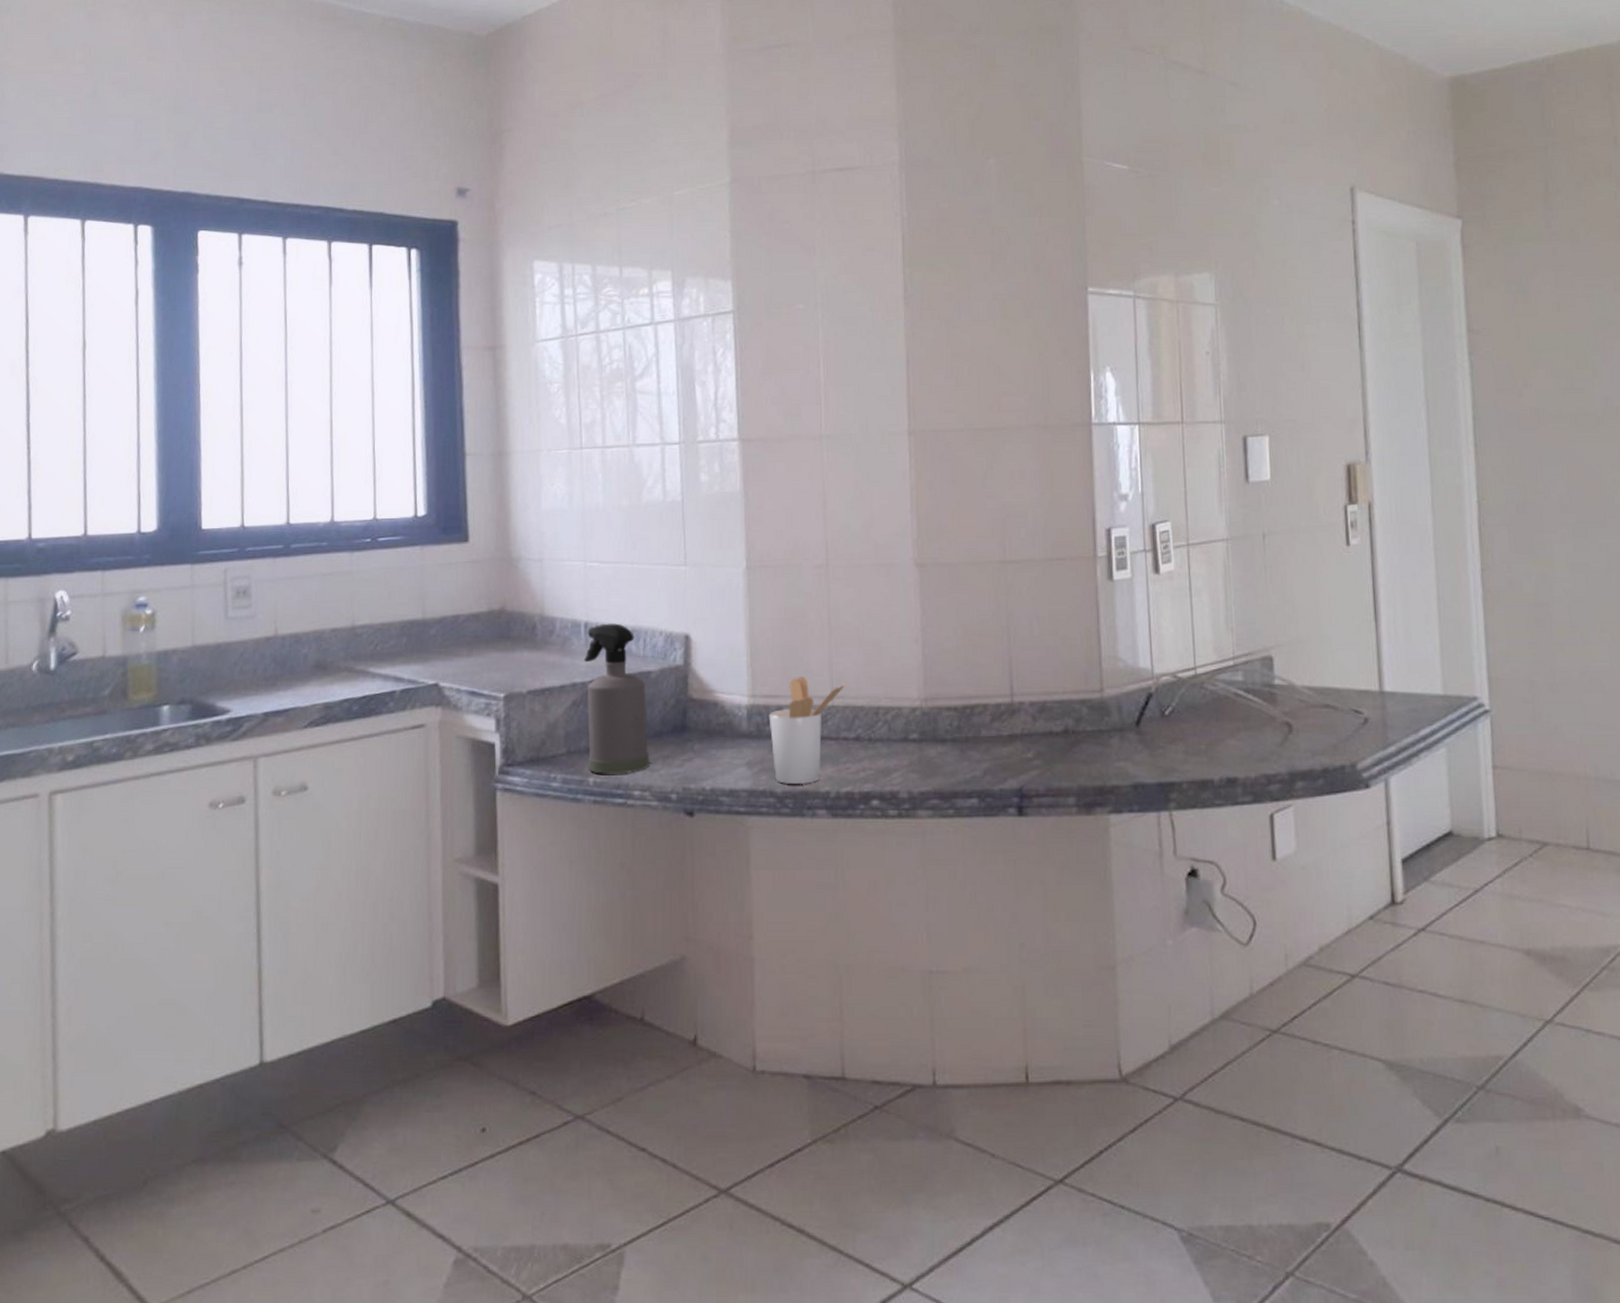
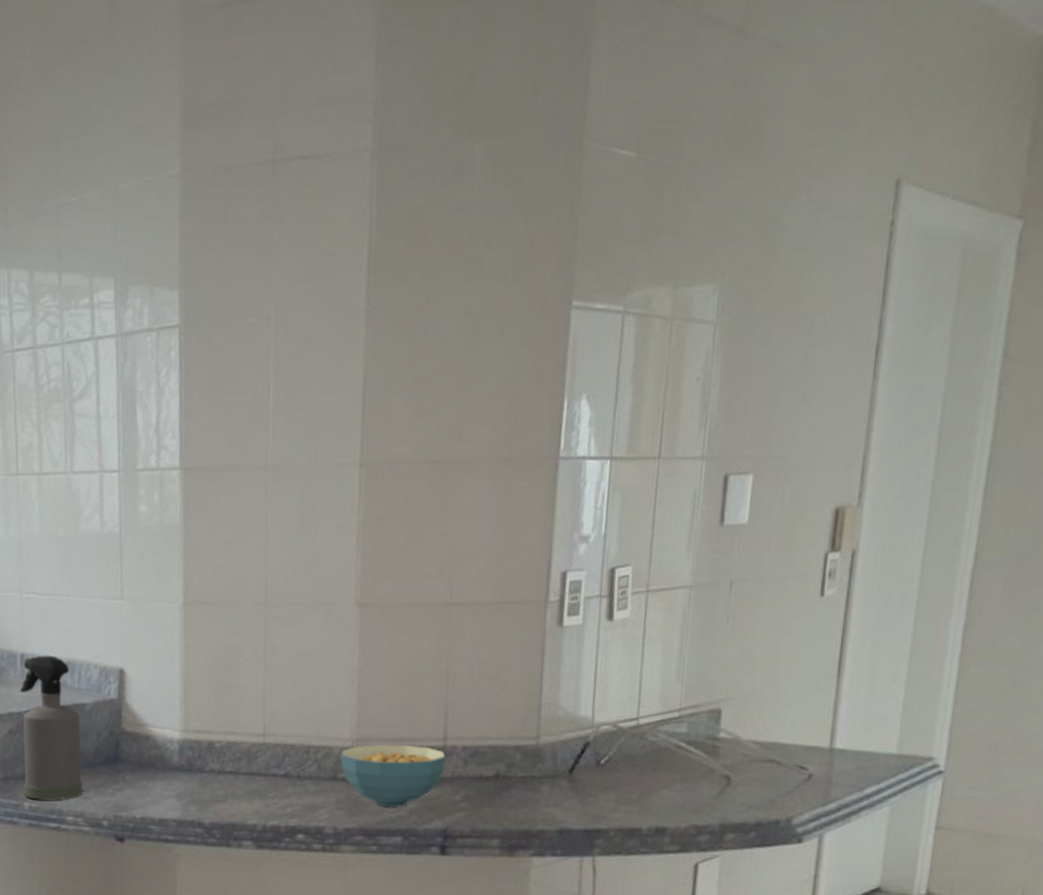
utensil holder: present [769,677,847,785] -> none [200,714,279,817]
cereal bowl: none [910,702,1014,767] -> present [340,744,446,807]

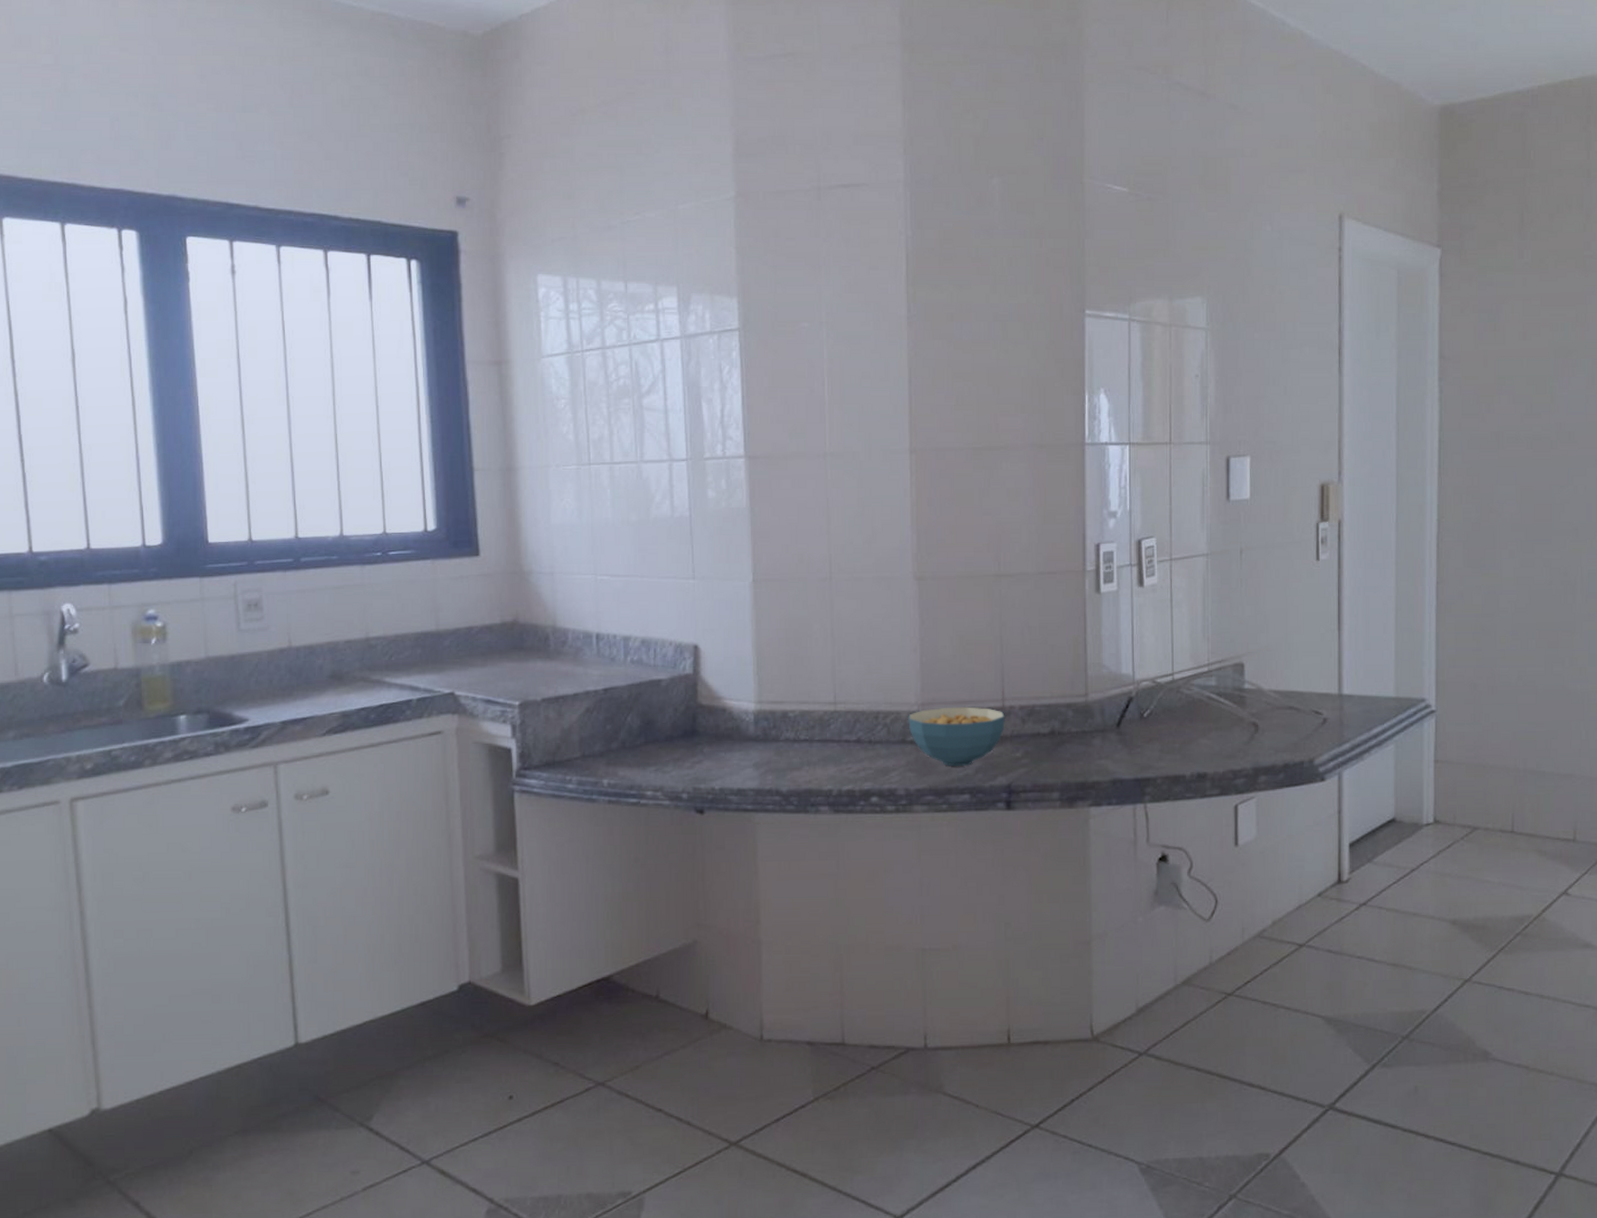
spray bottle: present [19,655,83,800] -> none [596,634,661,776]

